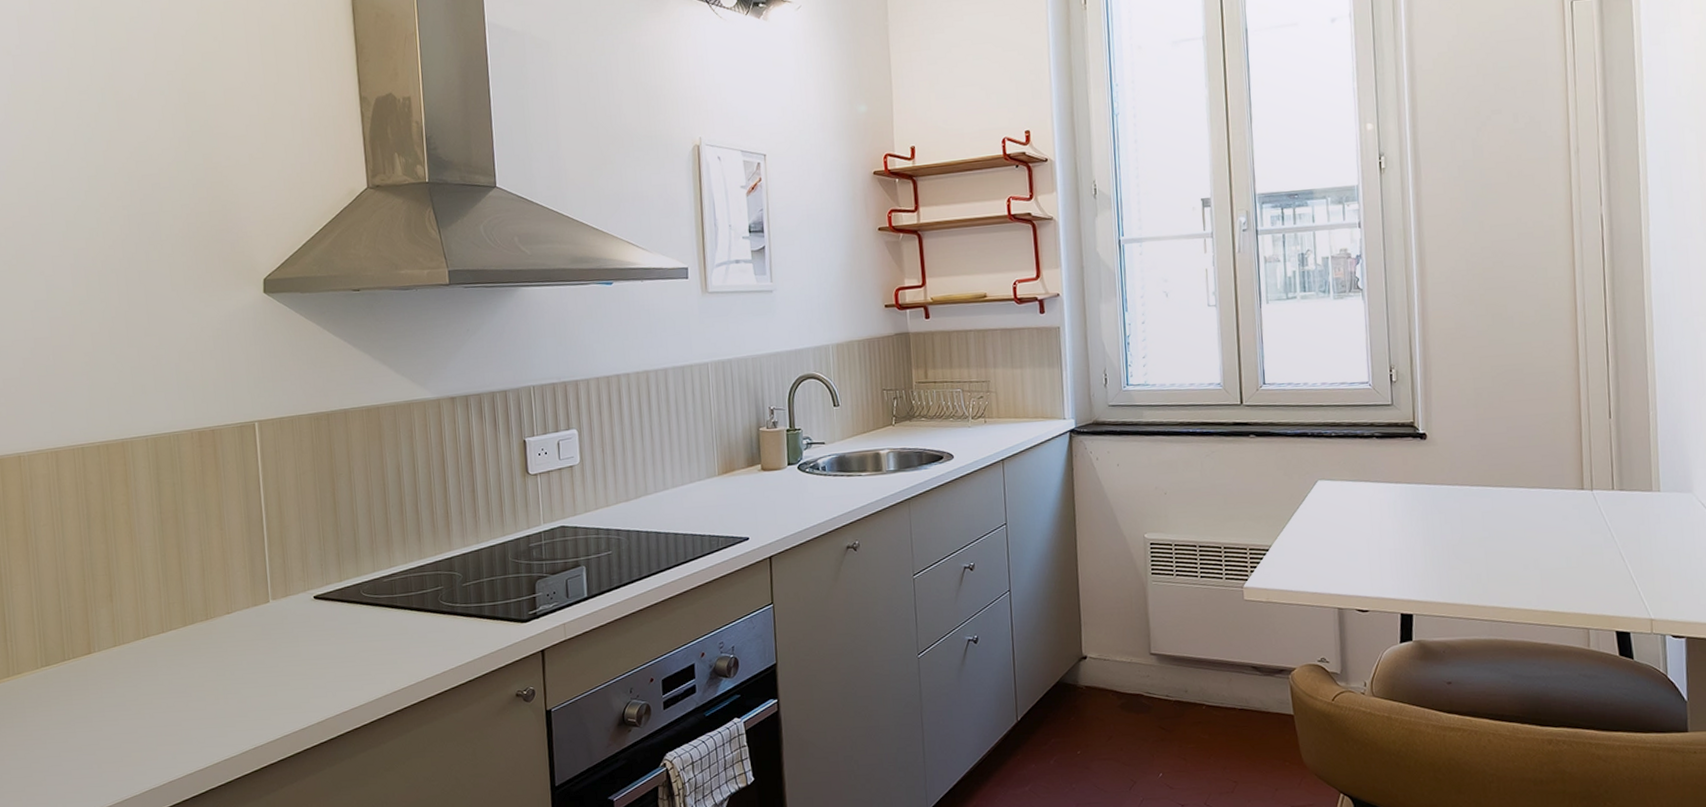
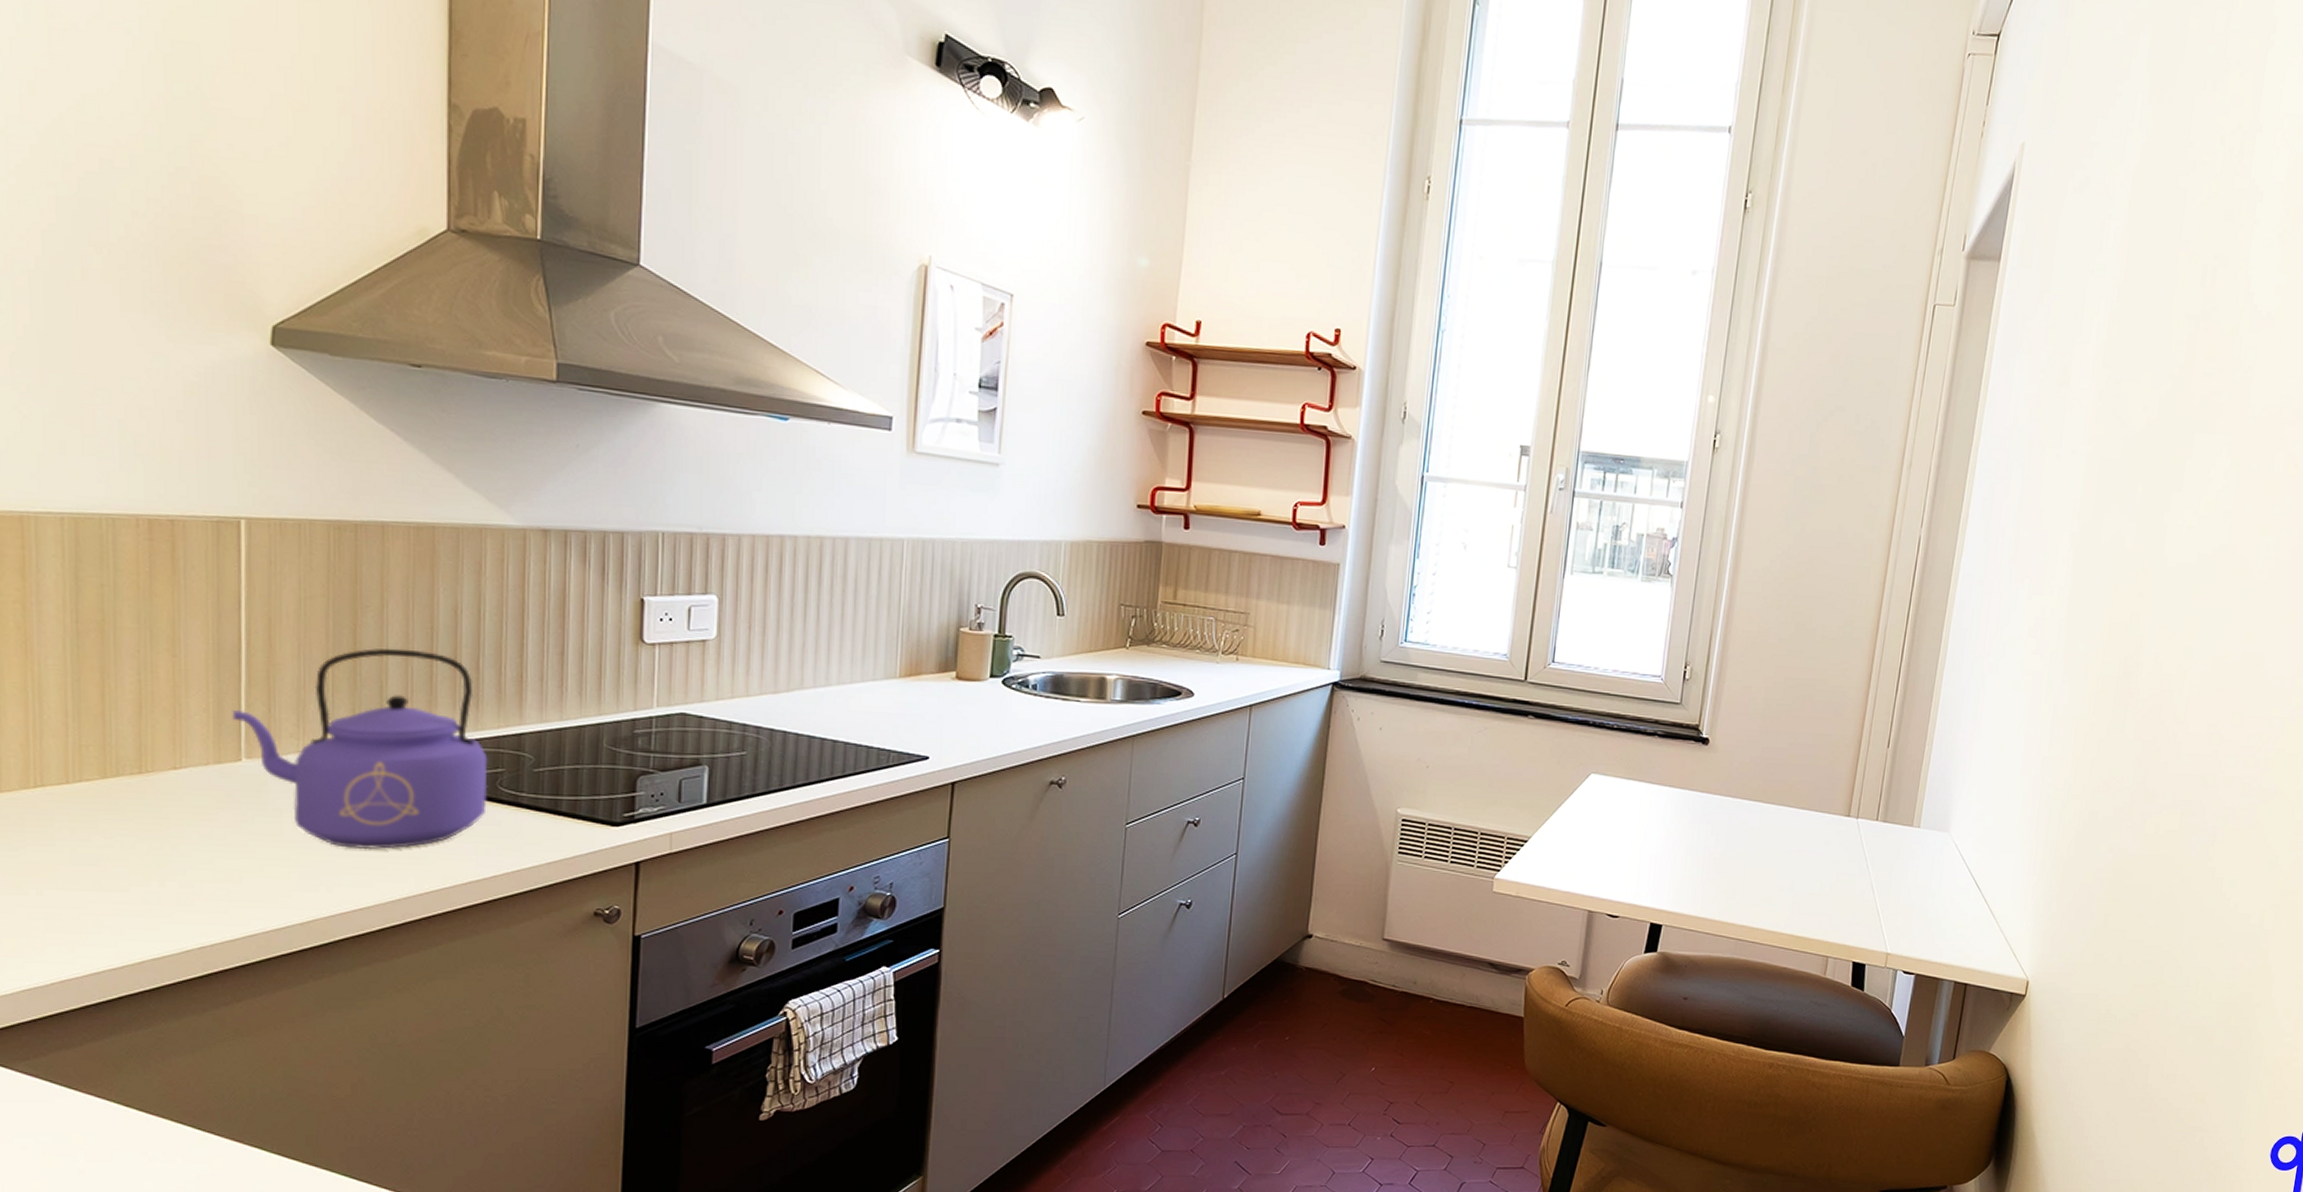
kettle: none [260,502,434,661] -> present [232,648,488,850]

